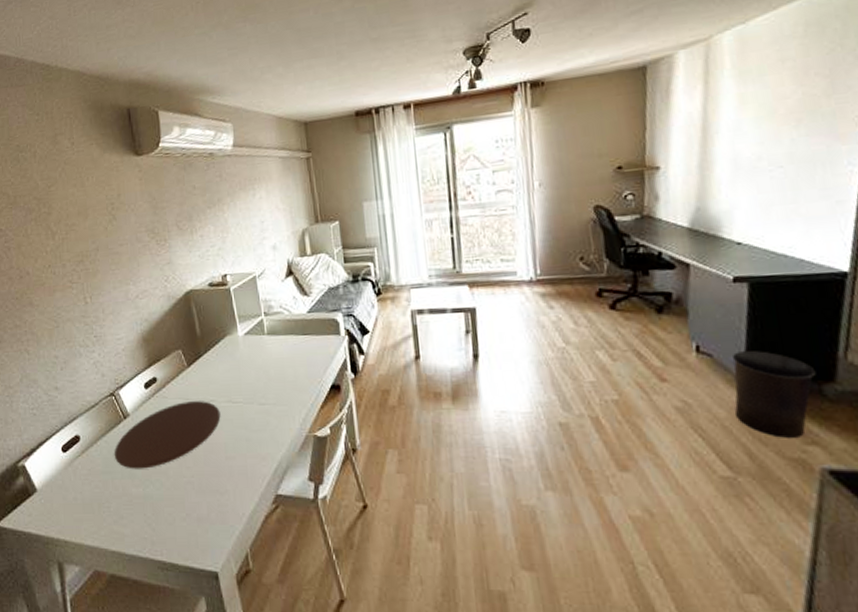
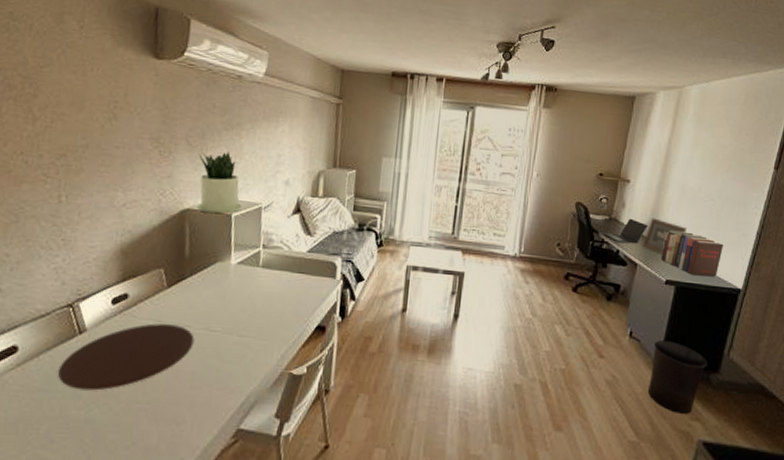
planter: none [190,228,238,291] -> present [197,151,242,214]
laptop: none [635,211,695,243] -> present [602,218,648,244]
picture frame: none [692,205,751,248] -> present [643,218,687,255]
books: none [721,213,811,266] -> present [661,231,725,277]

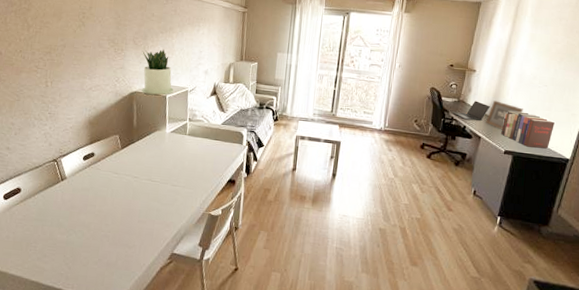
placemat: present [58,323,194,391] -> none [48,174,141,221]
waste bin: present [648,340,708,414] -> none [488,198,539,258]

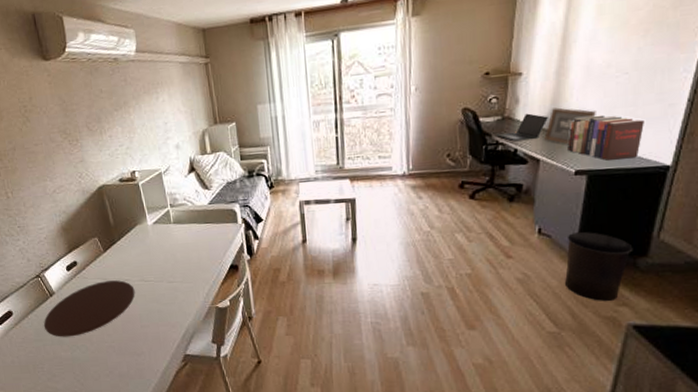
placemat: none [48,174,141,221] -> present [44,280,135,337]
planter: present [142,48,174,96] -> none [99,129,146,186]
waste bin: none [488,198,539,258] -> present [565,232,633,301]

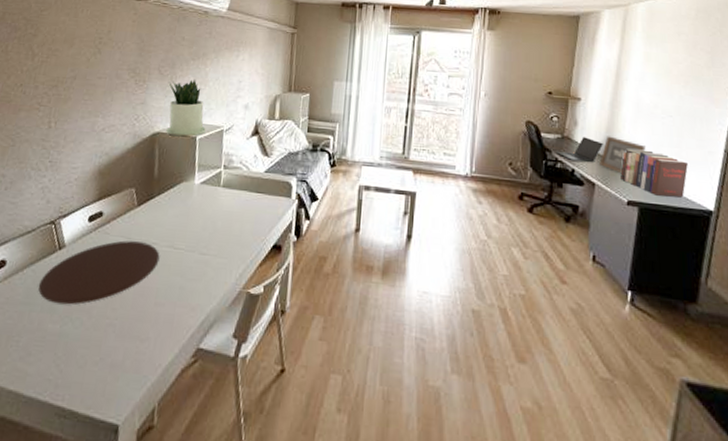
planter: none [99,129,146,186] -> present [166,79,206,137]
waste bin: present [565,232,633,301] -> none [618,266,683,349]

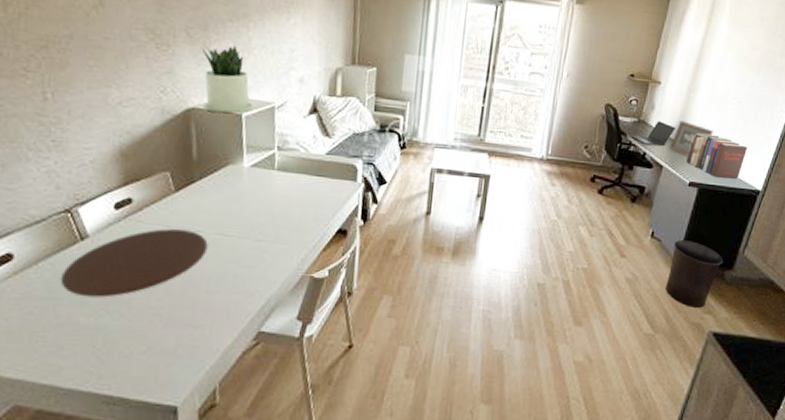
waste bin: none [618,266,683,349] -> present [666,240,723,308]

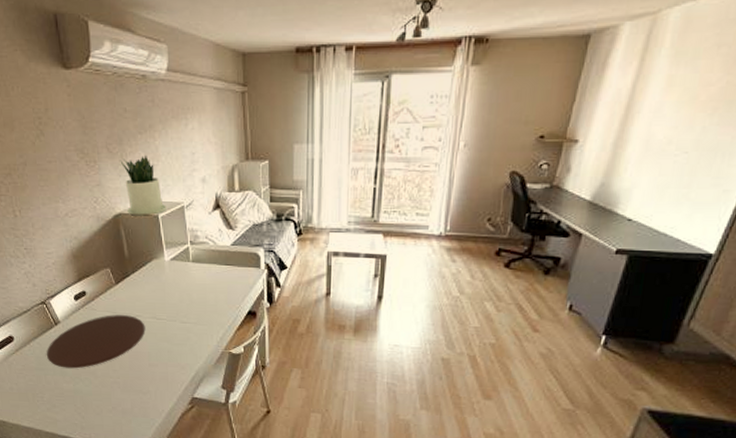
laptop: present [630,121,676,146] -> none [541,184,598,213]
waste bin: present [666,240,723,308] -> none [588,313,661,384]
picture frame: present [669,120,713,157] -> none [590,181,648,222]
books: present [686,133,748,179] -> none [612,194,697,242]

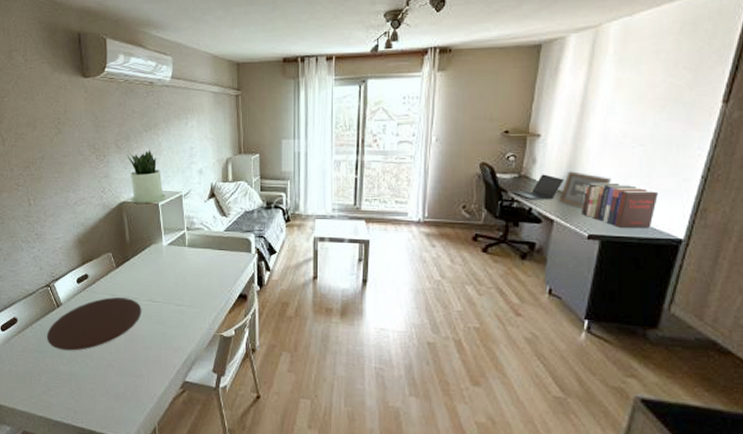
laptop: none [541,184,598,213] -> present [512,174,564,200]
picture frame: none [590,181,648,222] -> present [559,171,611,209]
books: none [612,194,697,242] -> present [582,182,660,228]

